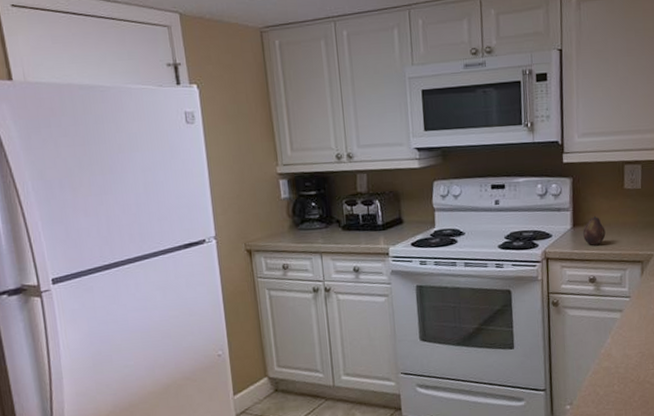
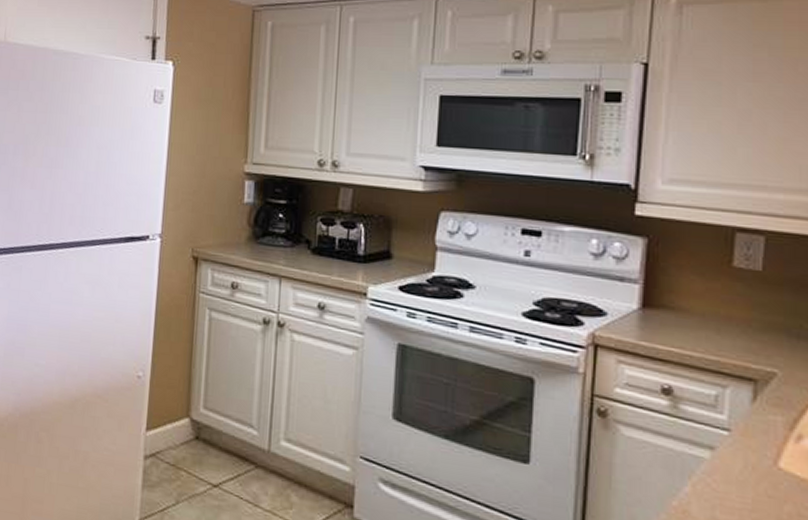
fruit: present [583,216,606,245] -> none [657,298,696,341]

